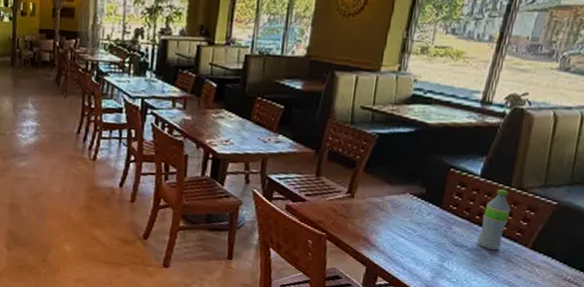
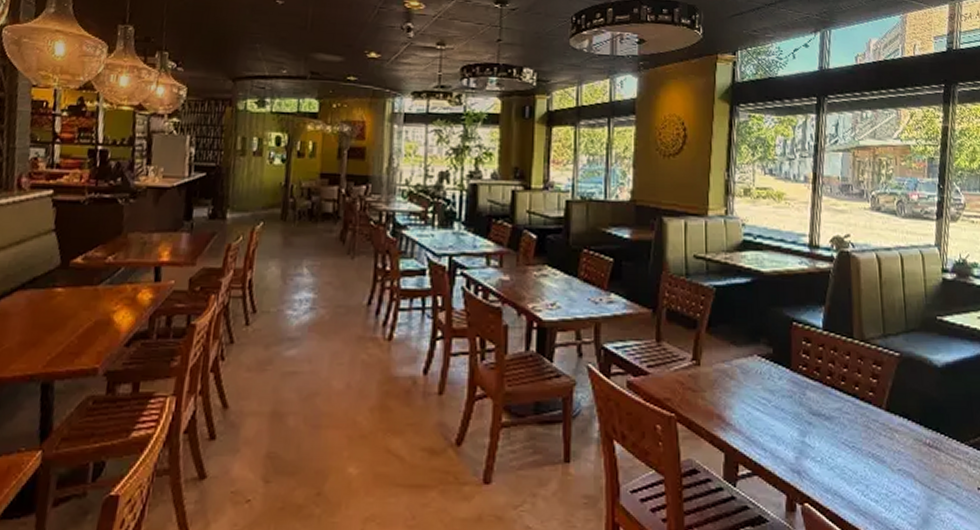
water bottle: present [476,188,511,251] -> none [832,342,859,417]

